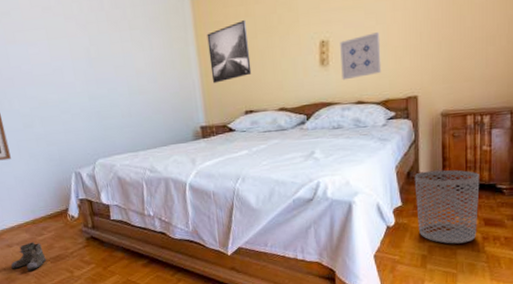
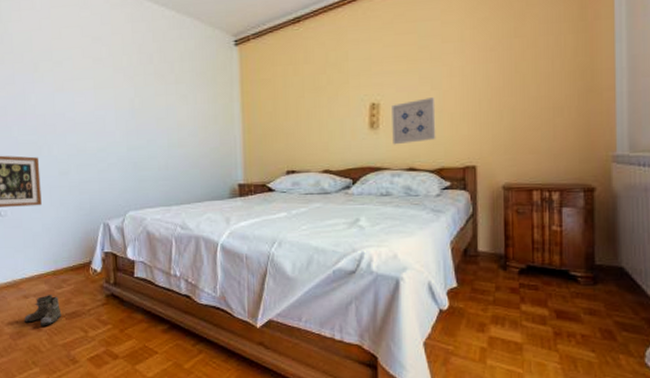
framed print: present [207,20,252,84] -> none [252,79,296,141]
waste bin: present [414,169,480,244] -> none [472,249,549,337]

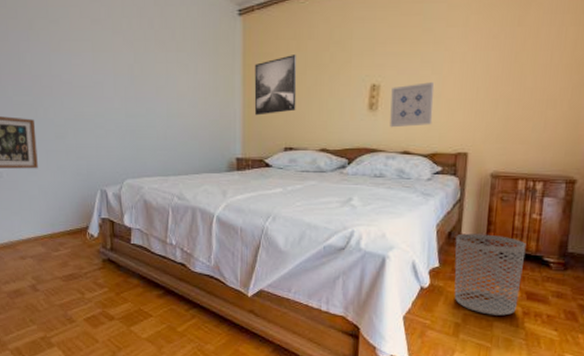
boots: present [24,295,62,326] -> none [21,257,59,287]
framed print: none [252,79,296,141] -> present [254,55,297,116]
waste bin: none [472,249,549,337] -> present [454,233,526,316]

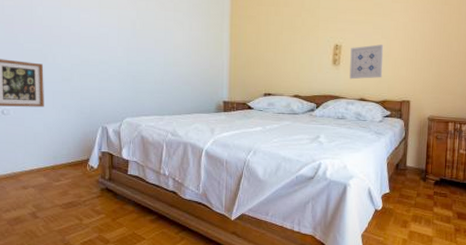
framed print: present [254,55,297,116] -> none [239,18,275,67]
waste bin: present [454,233,526,316] -> none [401,165,456,232]

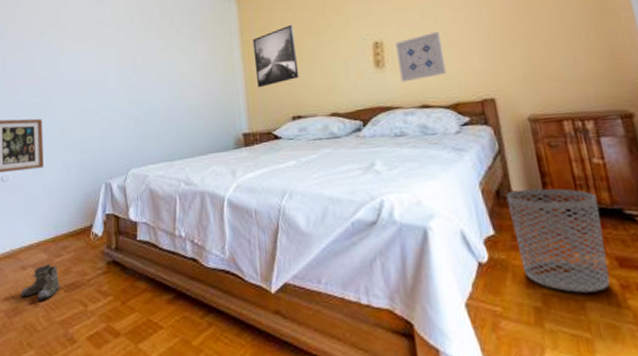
boots: none [22,187,59,214] -> present [20,264,60,301]
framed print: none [239,18,275,67] -> present [252,25,299,88]
waste bin: none [401,165,456,232] -> present [505,188,610,293]

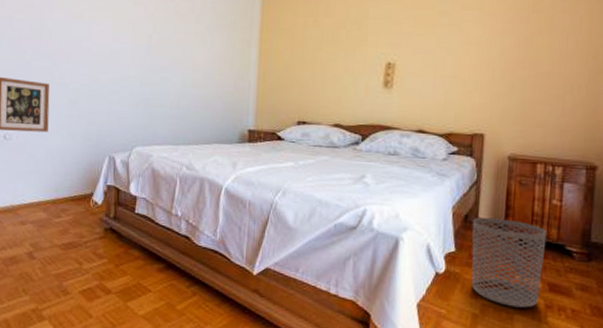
boots: present [20,264,60,301] -> none [18,223,58,255]
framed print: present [252,25,299,88] -> none [269,31,313,89]
wall art: present [395,32,447,83] -> none [405,62,450,106]

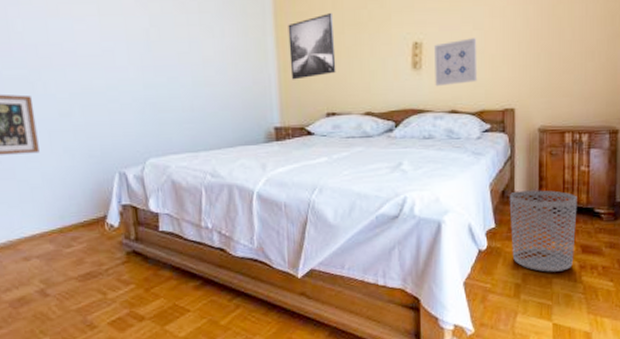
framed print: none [269,31,313,89] -> present [288,13,336,80]
wall art: none [405,62,450,106] -> present [434,38,478,87]

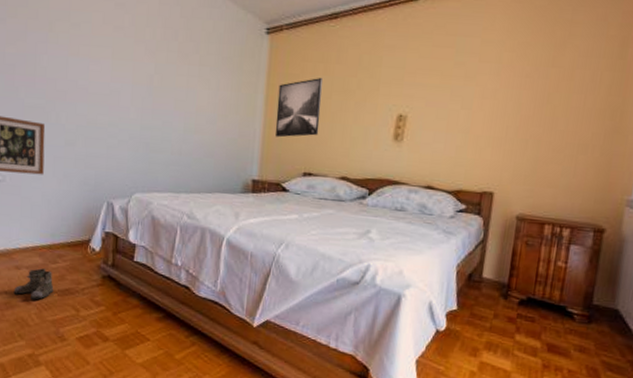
boots: none [26,255,74,291] -> present [13,268,54,300]
wall art: present [434,38,478,87] -> none [414,116,464,161]
waste bin: present [509,190,578,272] -> none [471,276,550,367]

